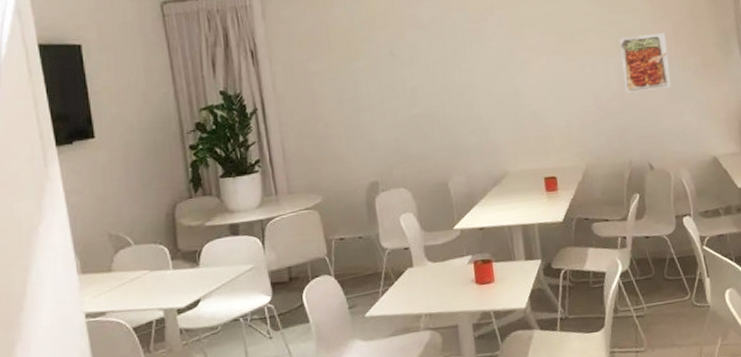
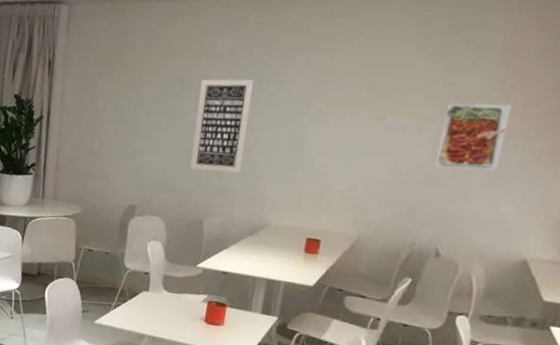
wall art: none [410,42,470,135] -> present [190,79,254,173]

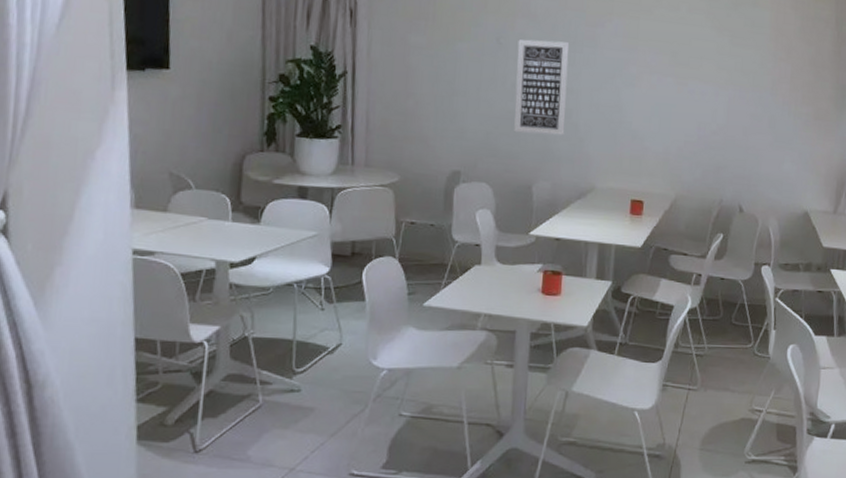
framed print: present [434,103,513,171] -> none [730,72,783,133]

